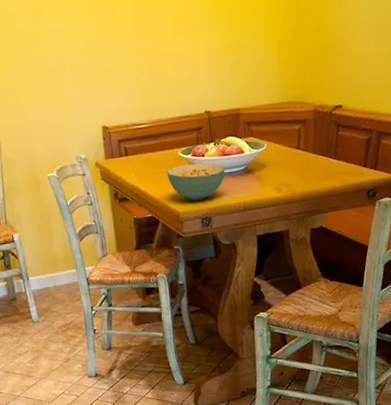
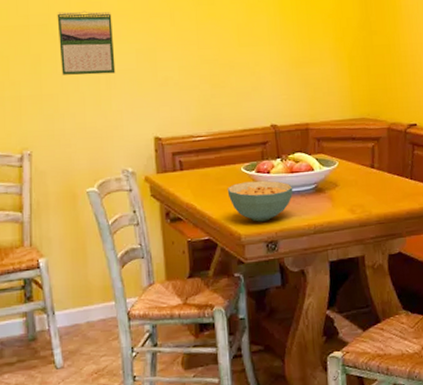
calendar: none [12,9,66,72] -> present [57,11,116,75]

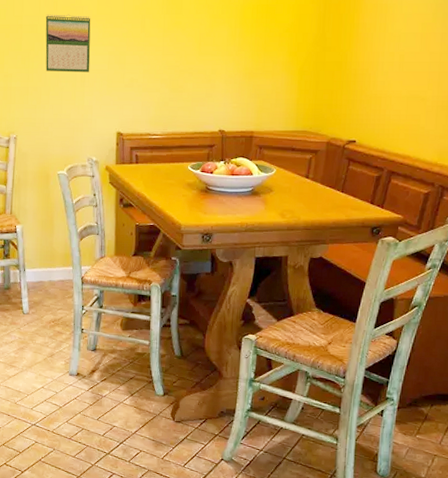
cereal bowl: present [227,180,293,222] -> none [174,179,232,216]

